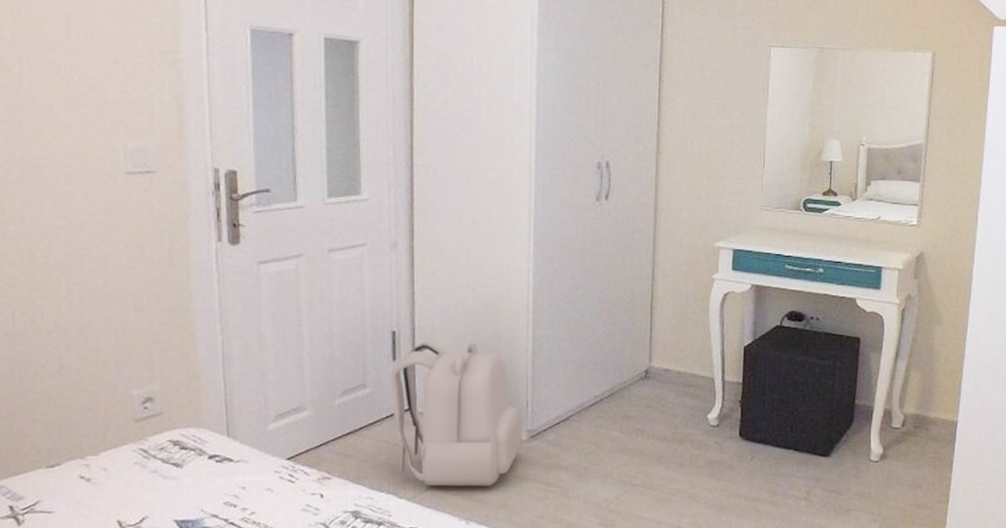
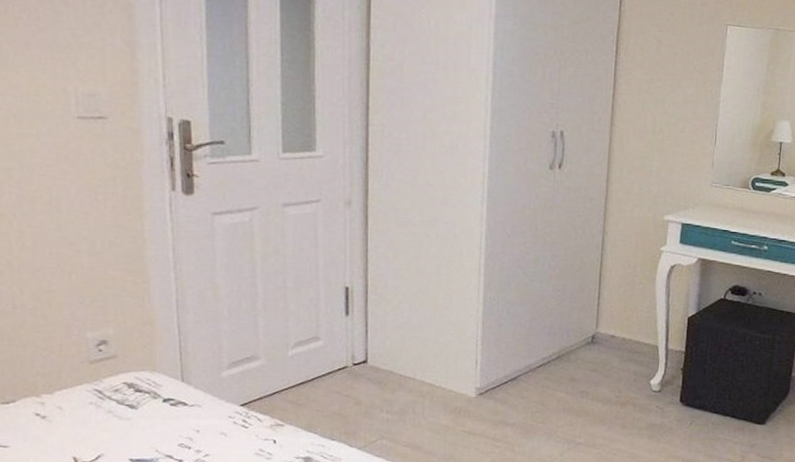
backpack: present [390,341,522,487] -> none [343,298,471,439]

